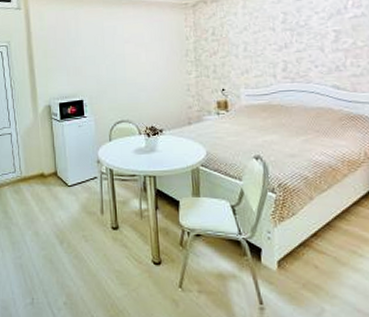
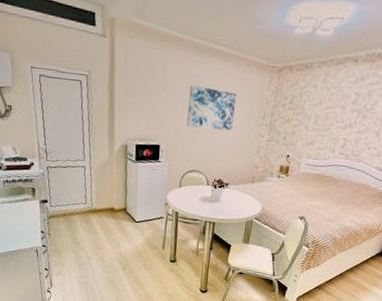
wall art: none [106,35,156,77] -> present [186,84,236,131]

